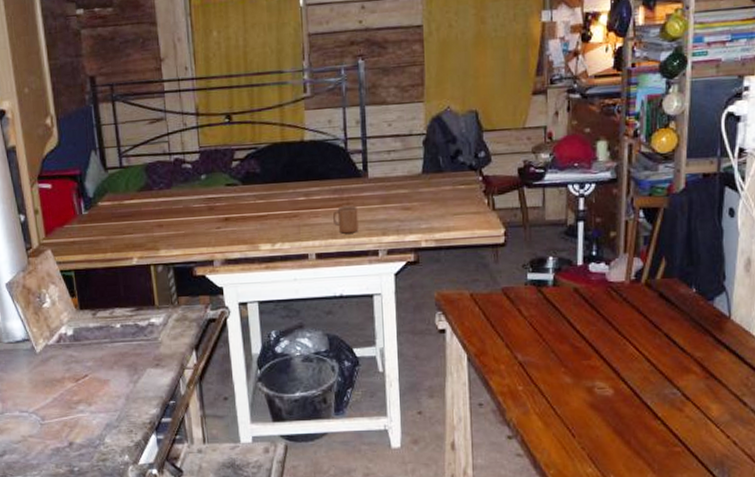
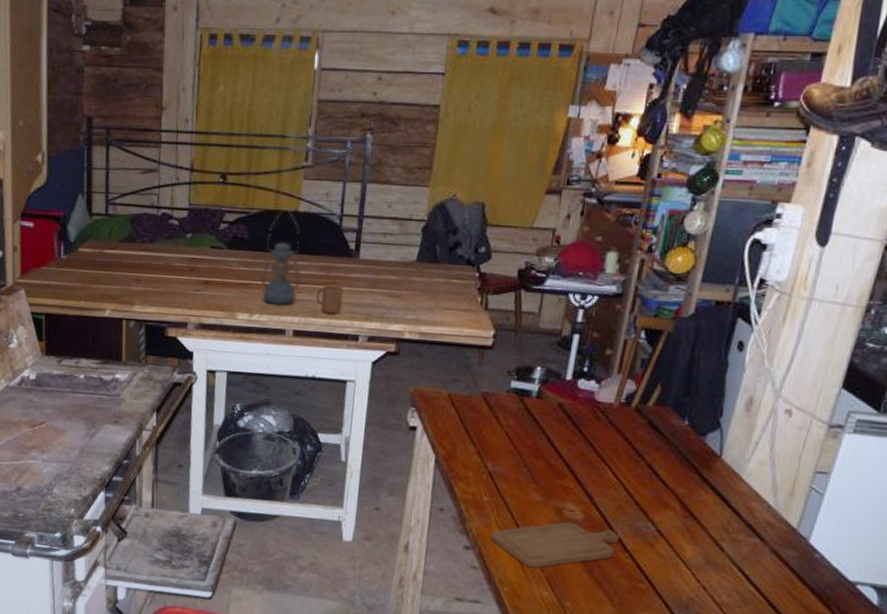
lantern: none [277,135,316,232] -> present [260,204,301,305]
chopping board: none [531,399,650,448] -> present [491,522,620,568]

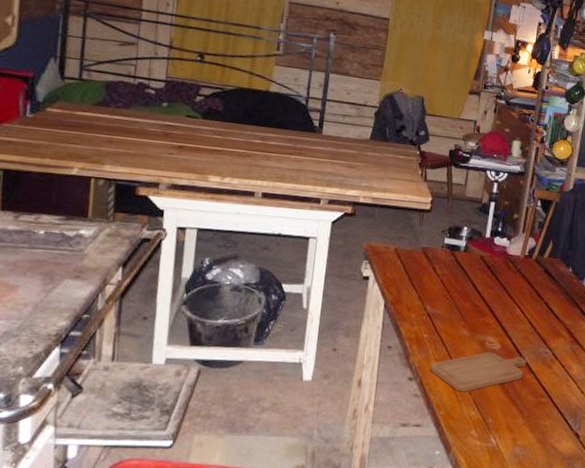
lantern: present [260,204,301,305] -> none [233,84,271,171]
cup: present [315,285,344,314] -> none [283,155,308,180]

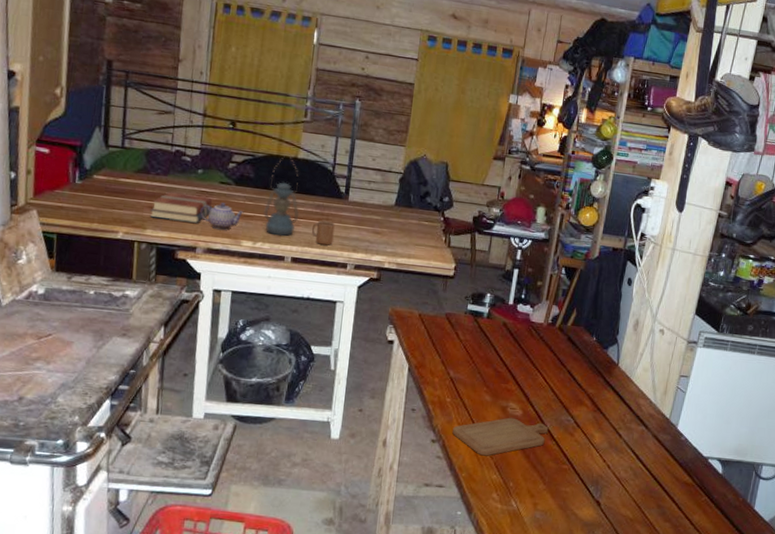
books: none [109,125,179,158] -> present [150,192,213,223]
teapot: none [164,137,212,165] -> present [200,202,244,230]
lantern: none [233,84,271,171] -> present [264,151,299,236]
cup: none [283,155,308,180] -> present [311,220,335,246]

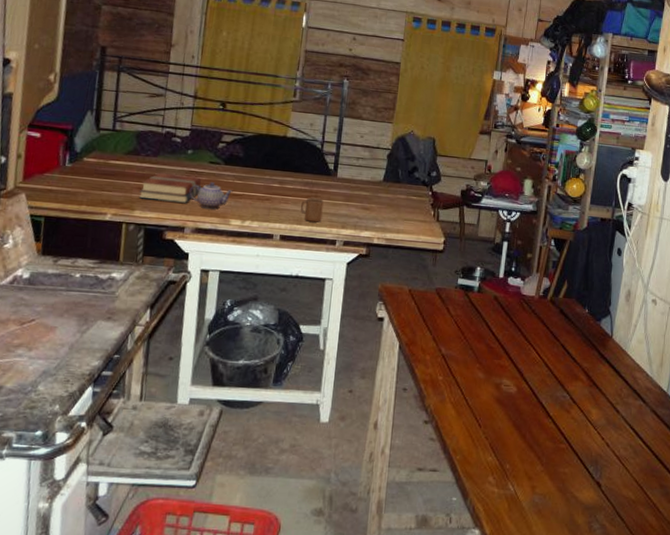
lantern: present [264,151,299,236] -> none [252,130,288,214]
chopping board: present [452,417,549,456] -> none [445,395,544,437]

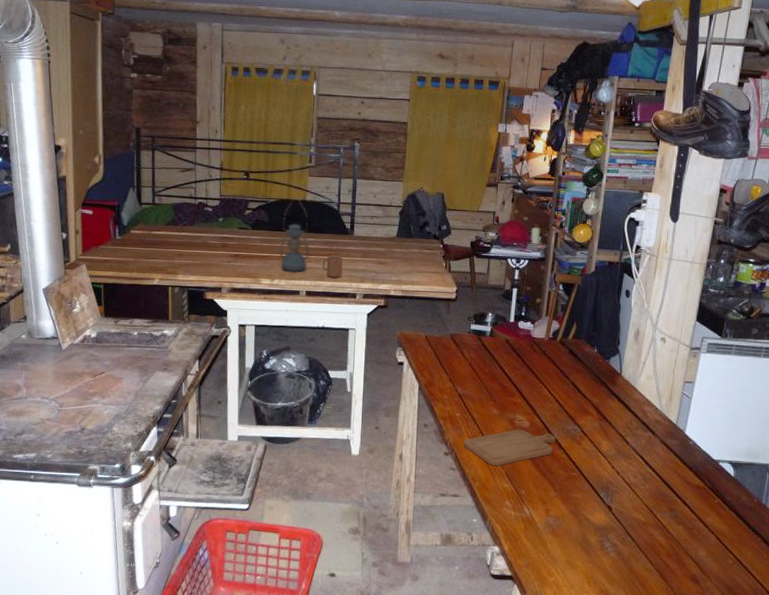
books: present [139,172,202,203] -> none [180,240,234,266]
teapot: present [189,182,233,209] -> none [223,246,261,270]
lantern: none [252,130,288,214] -> present [279,195,310,272]
chopping board: none [445,395,544,437] -> present [464,429,556,466]

